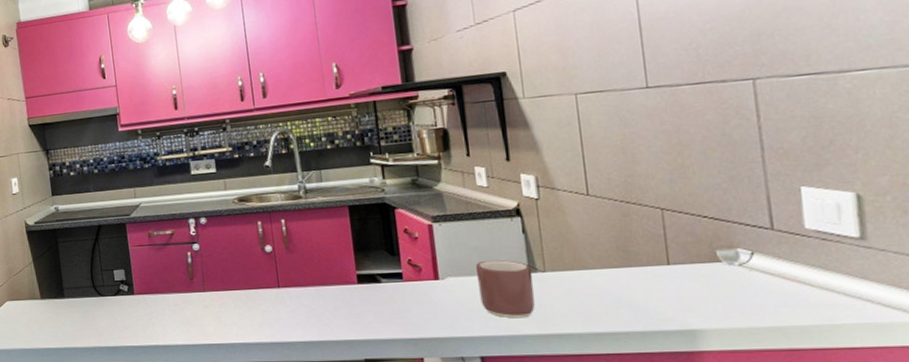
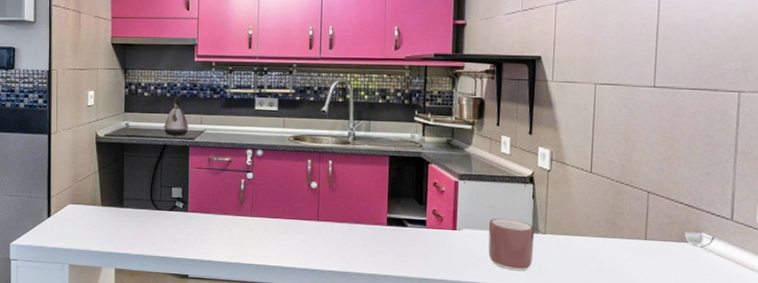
kettle: none [95,170,123,215] -> present [164,95,189,136]

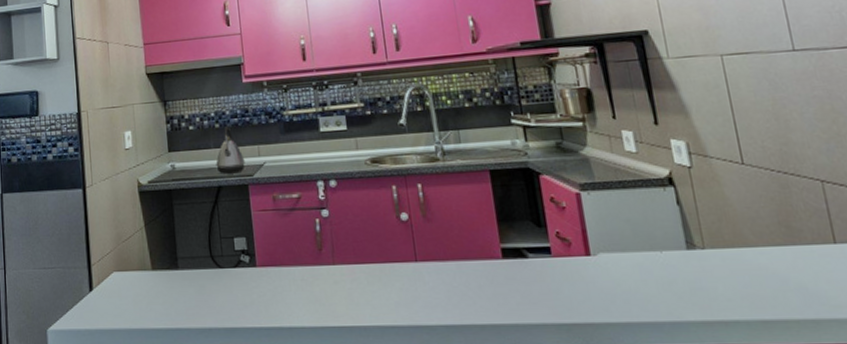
mug: present [488,218,535,271] -> none [629,234,697,302]

